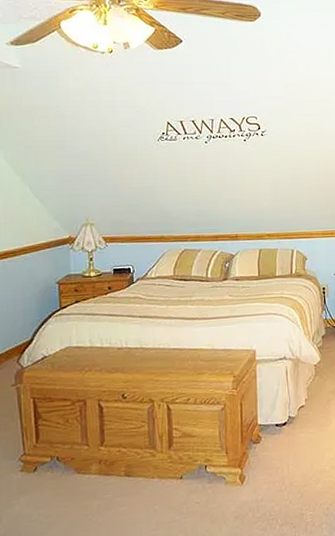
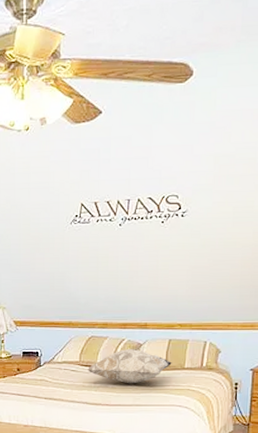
decorative pillow: none [182,260,264,296] -> present [88,348,172,384]

